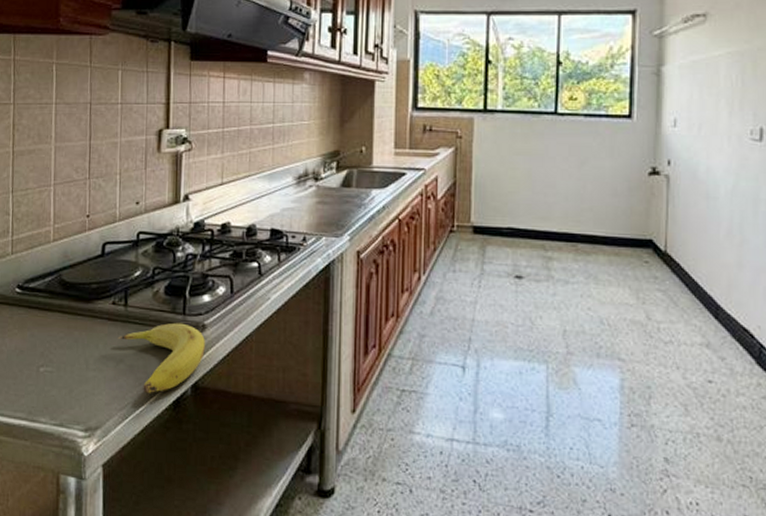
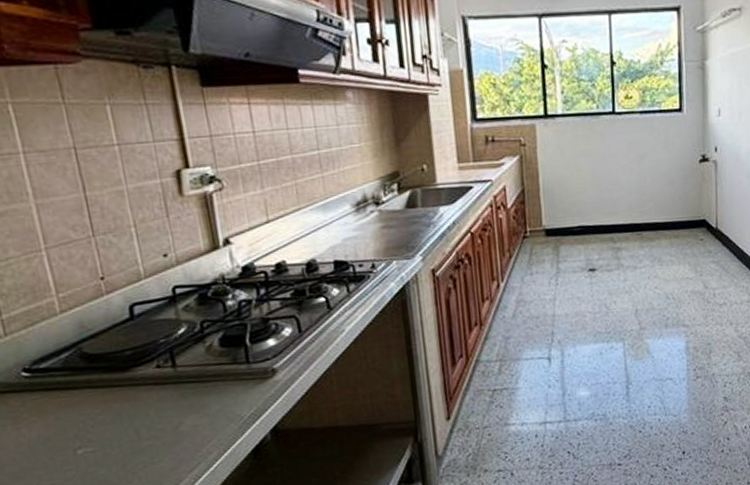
fruit: present [117,322,205,393] -> none [171,372,280,449]

